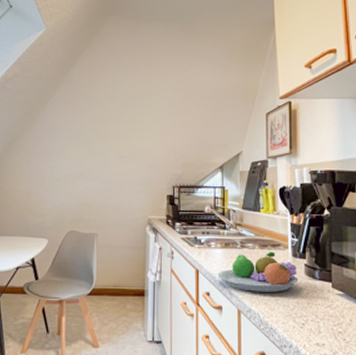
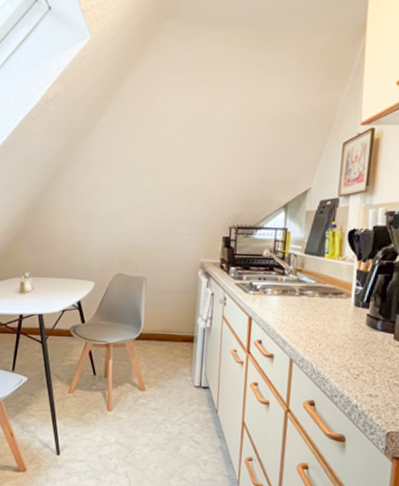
fruit bowl: present [218,251,299,292] -> none [272,299,359,342]

